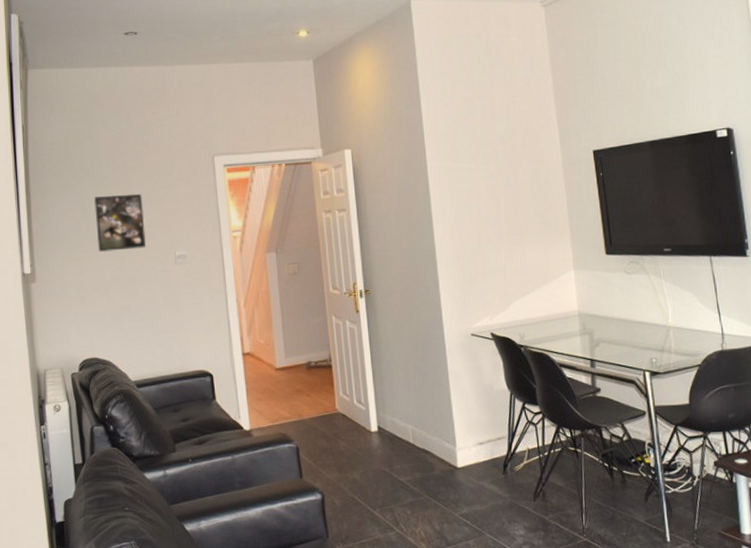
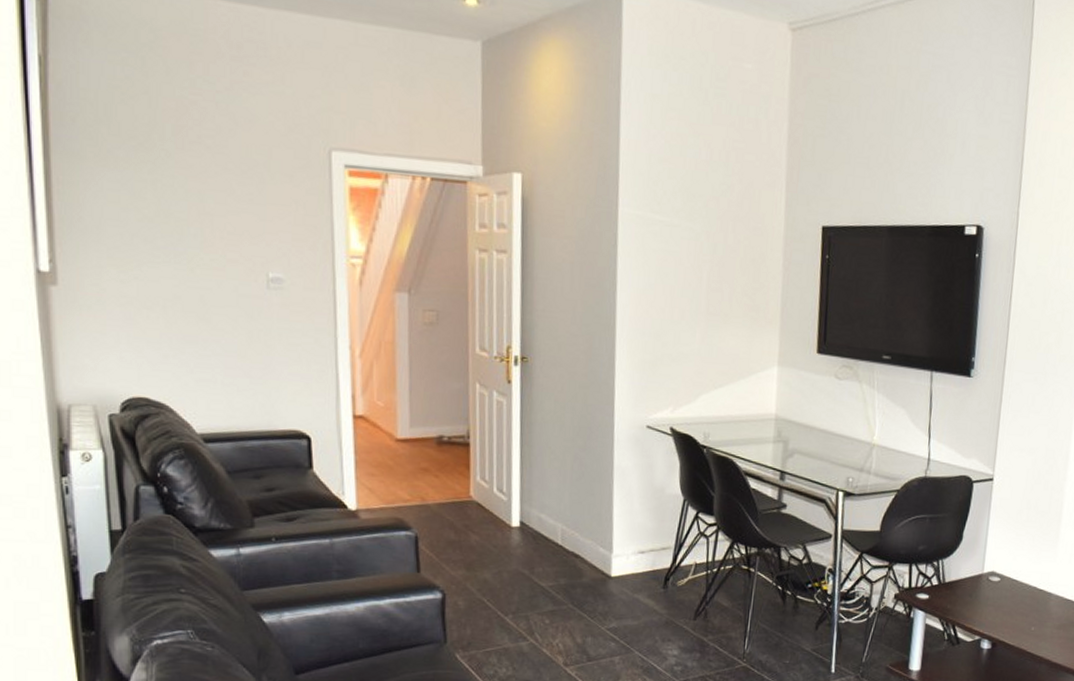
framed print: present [94,193,146,253] -> none [149,179,226,261]

